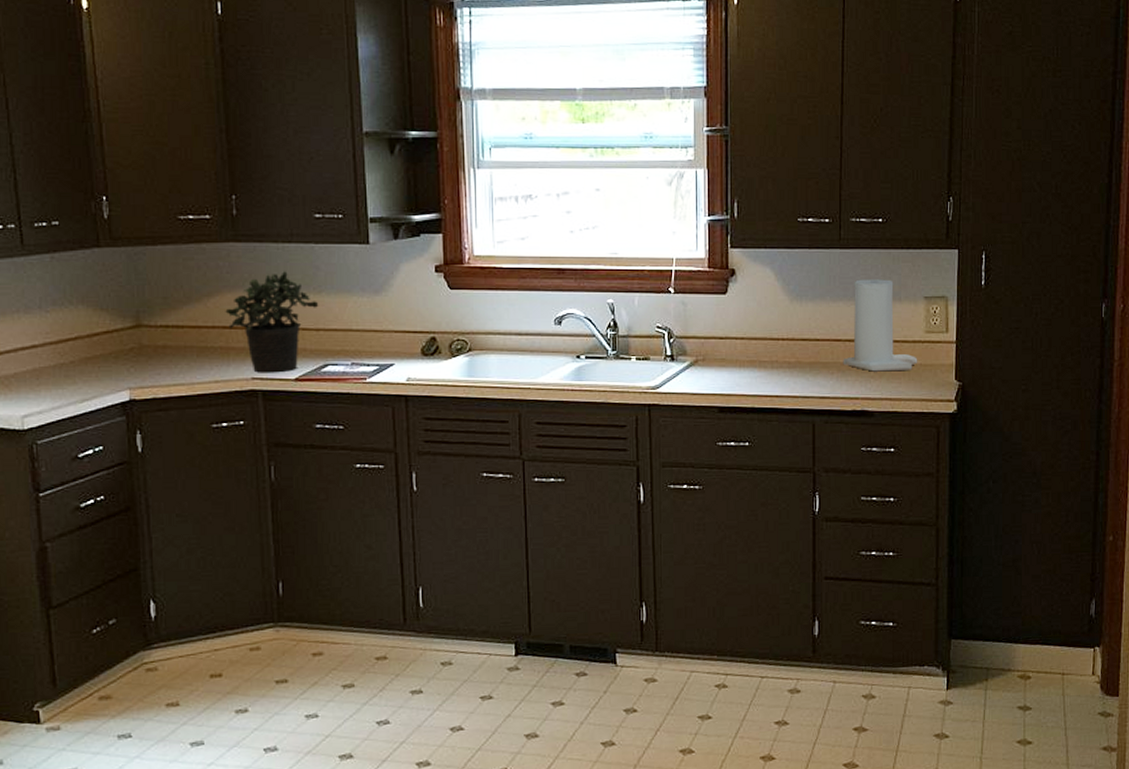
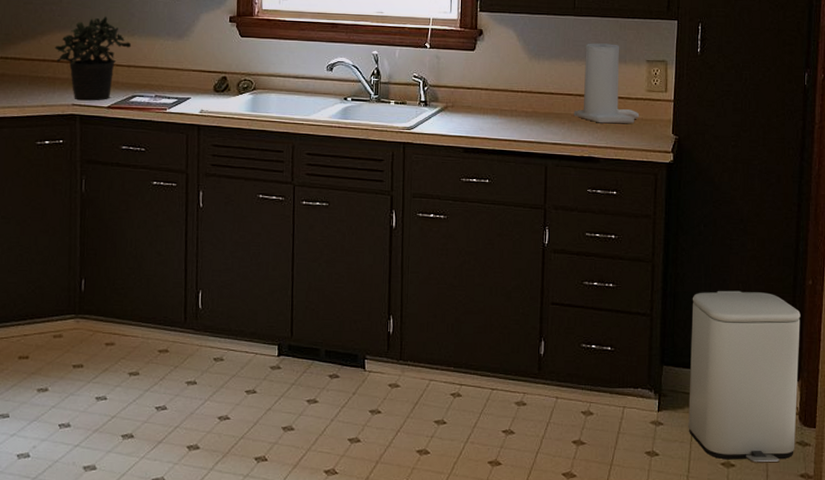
pedal bin: none [980,552,1101,739] -> present [688,290,801,464]

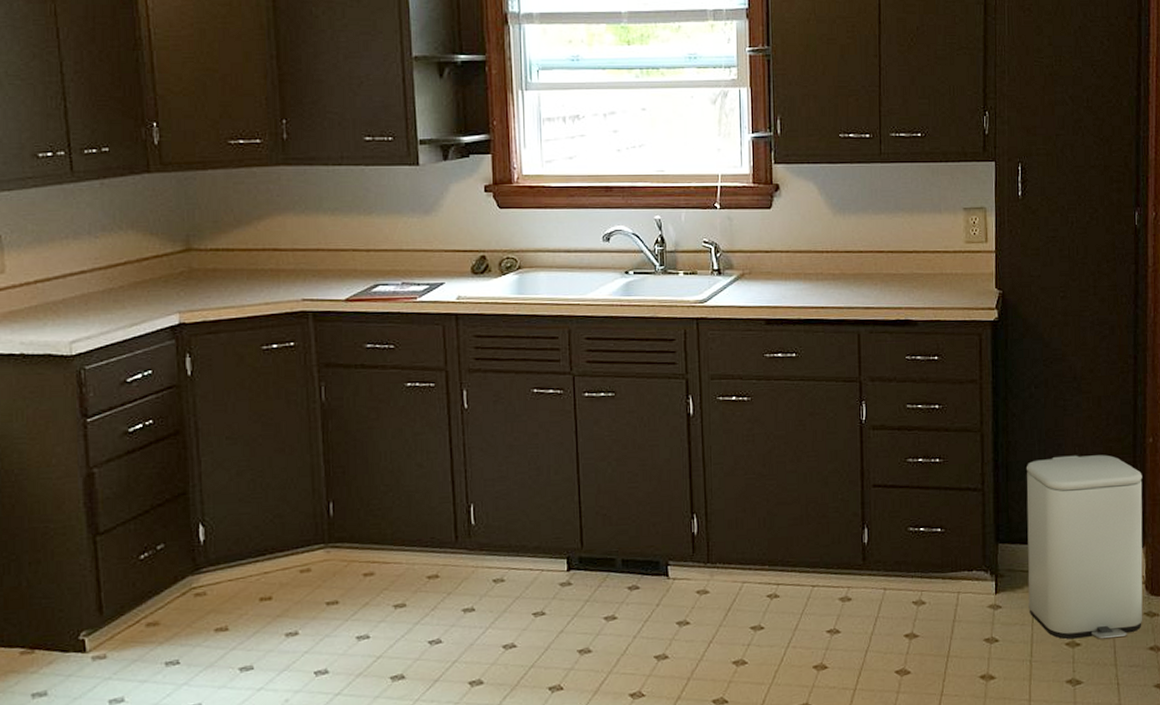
potted plant: present [55,16,132,101] -> none [275,193,369,294]
paper towel: present [573,43,640,124] -> none [886,192,959,282]

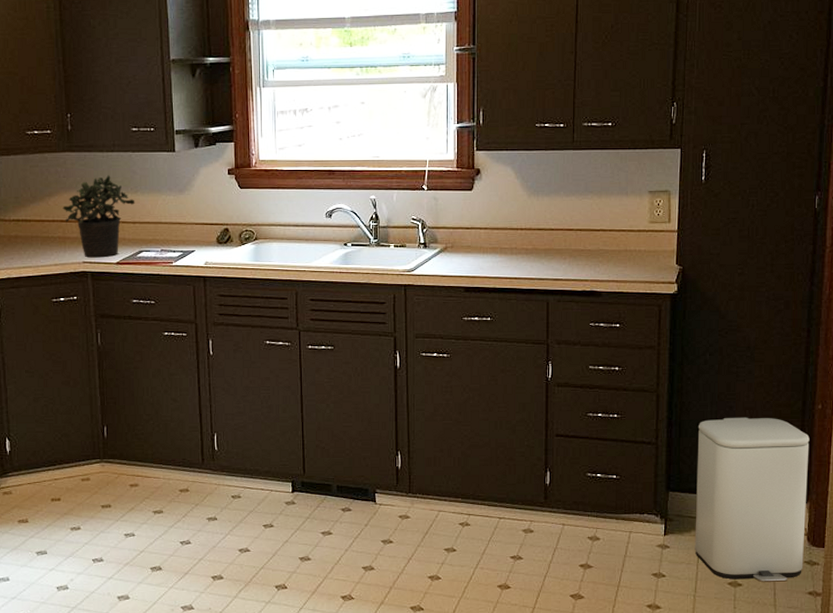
potted plant: none [275,193,369,294] -> present [62,175,135,258]

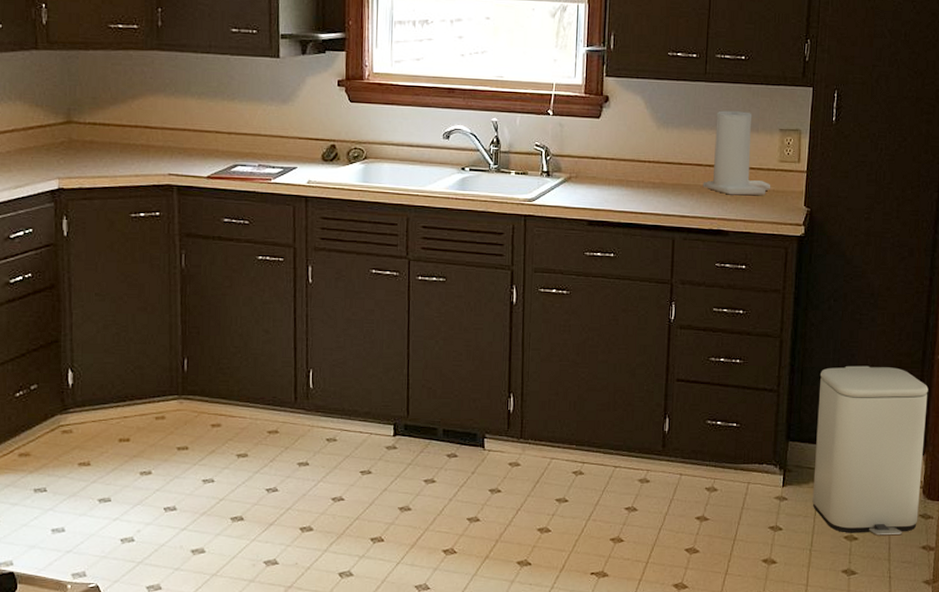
potted plant: present [62,175,135,258] -> none [147,79,232,170]
paper towel: none [574,176,642,257] -> present [703,110,771,196]

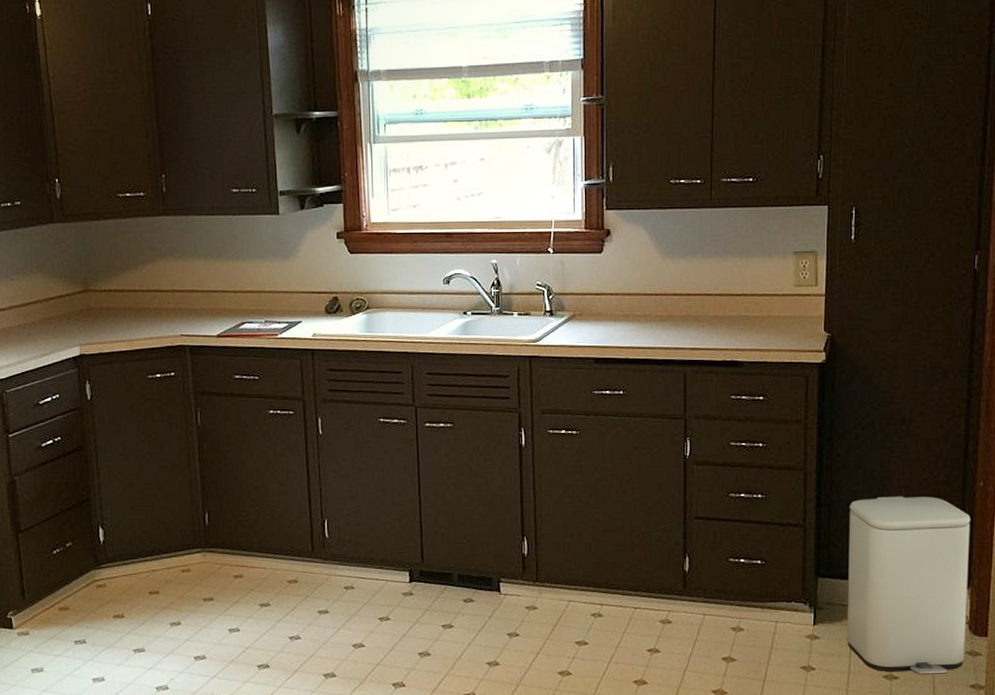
paper towel: present [703,110,771,196] -> none [713,236,787,324]

